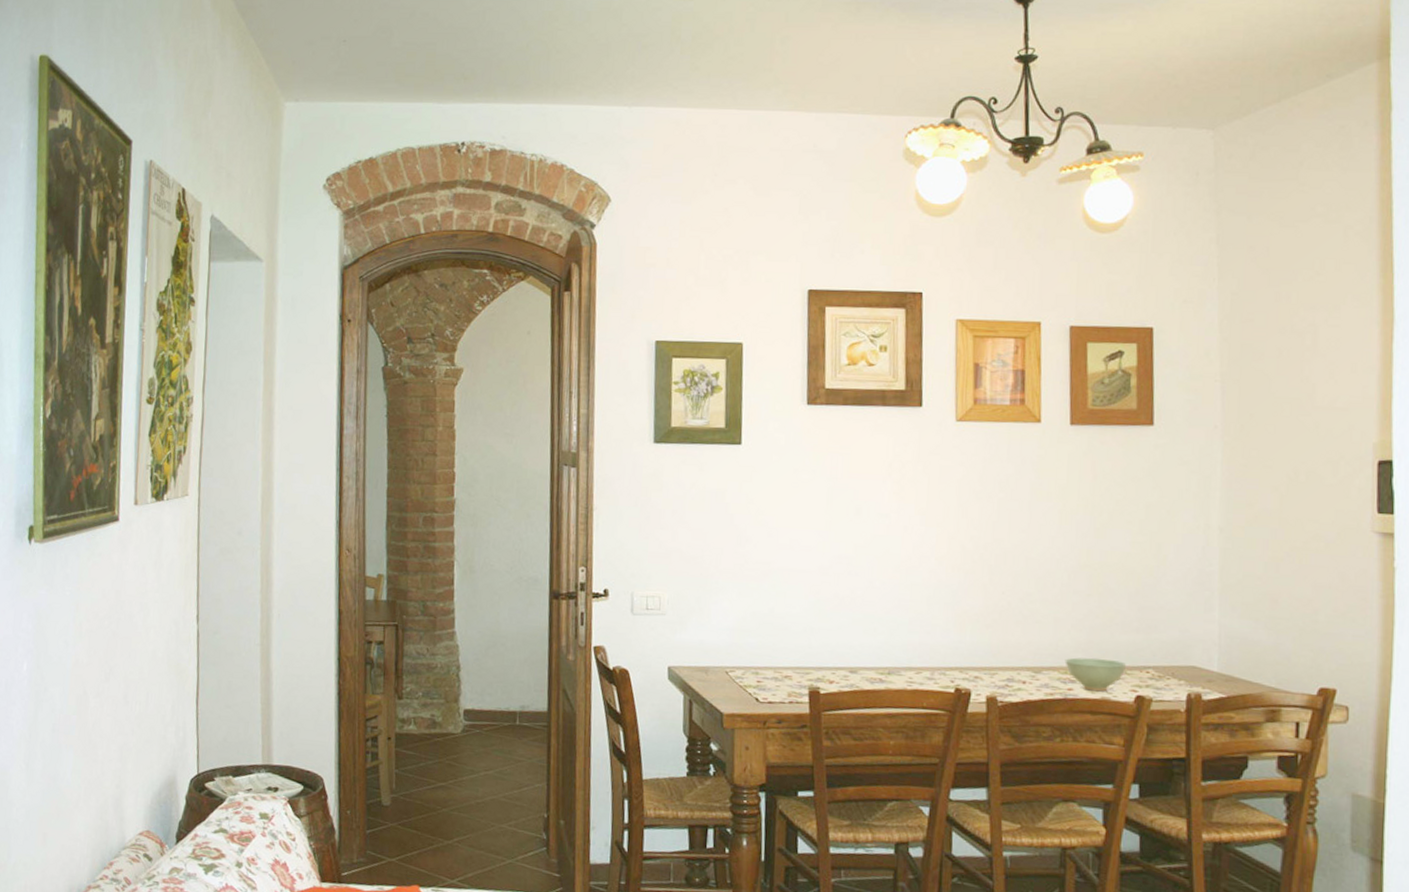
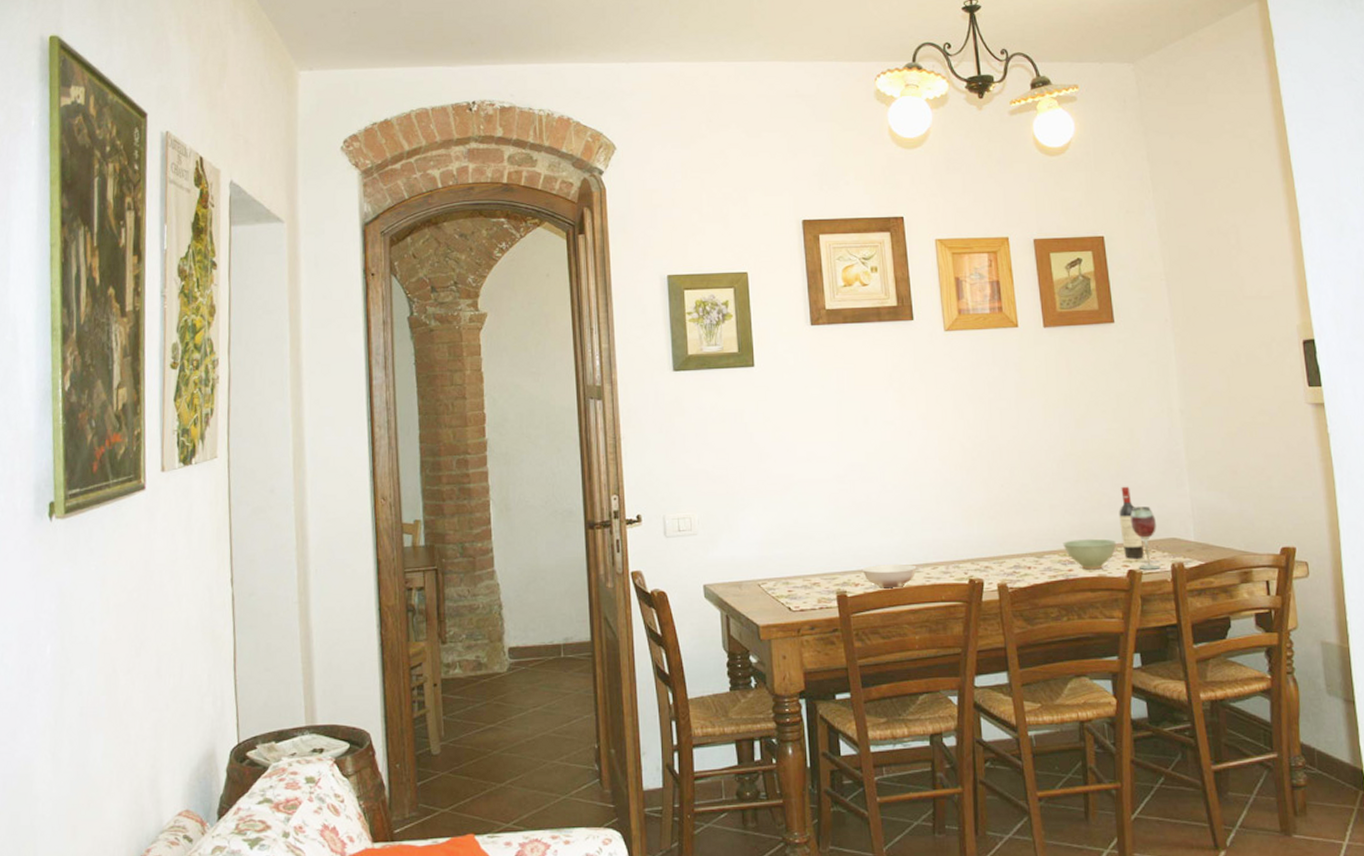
bowl: none [839,663,899,690] -> present [863,563,917,588]
wine bottle: none [1132,605,1157,685] -> present [1119,486,1144,559]
wineglass: none [1145,628,1175,698] -> present [1130,506,1160,570]

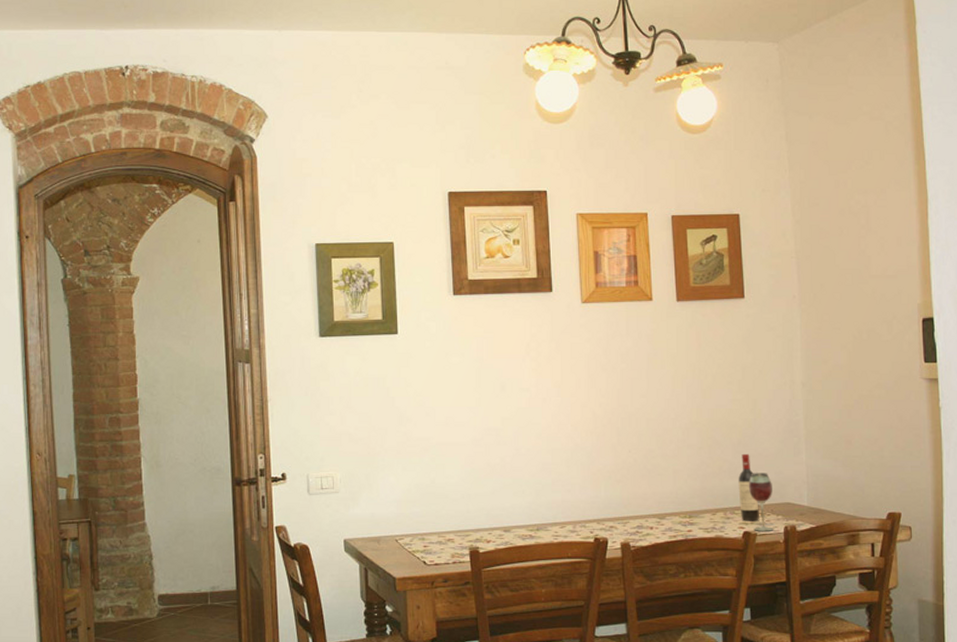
bowl: present [863,563,917,588] -> none [495,522,546,545]
bowl: present [1063,539,1117,570] -> none [684,503,735,531]

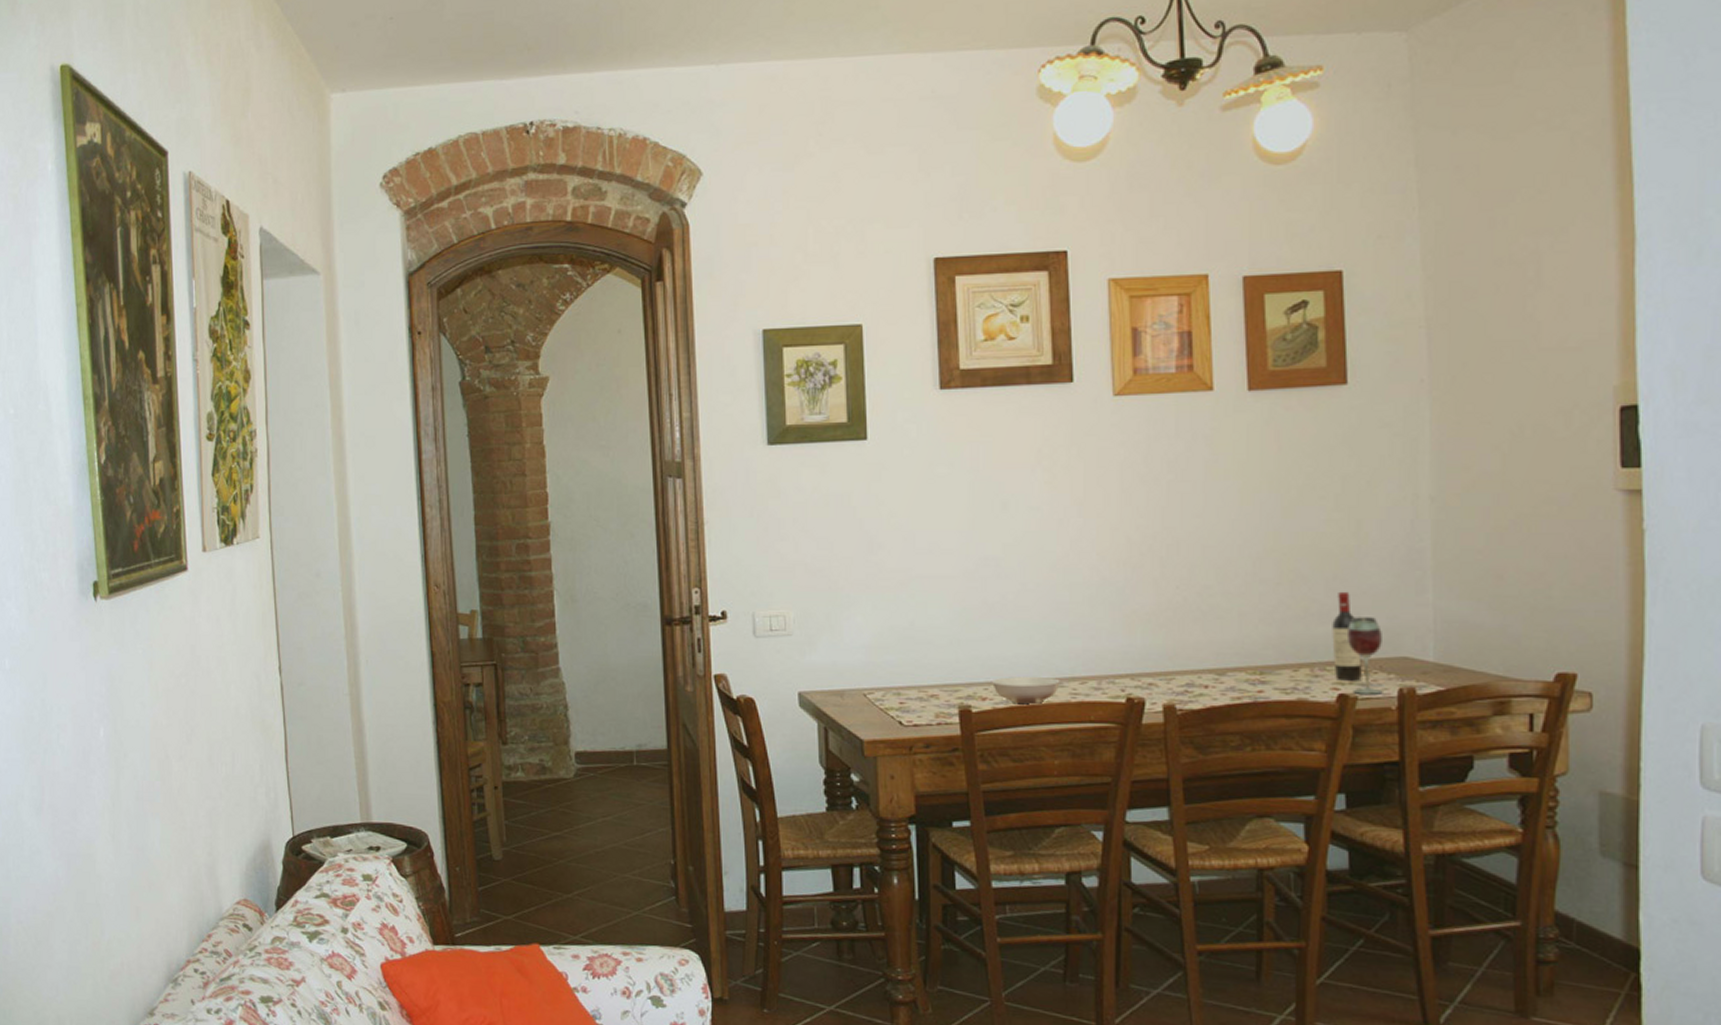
bowl: none [495,522,546,545] -> present [992,676,1060,705]

